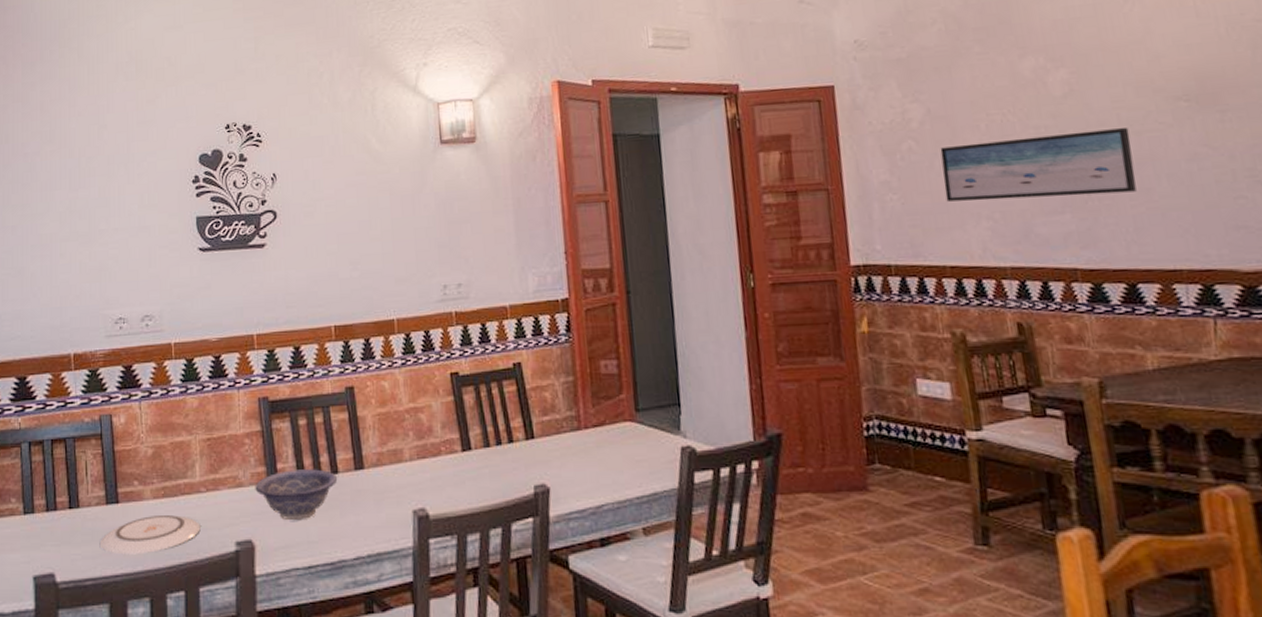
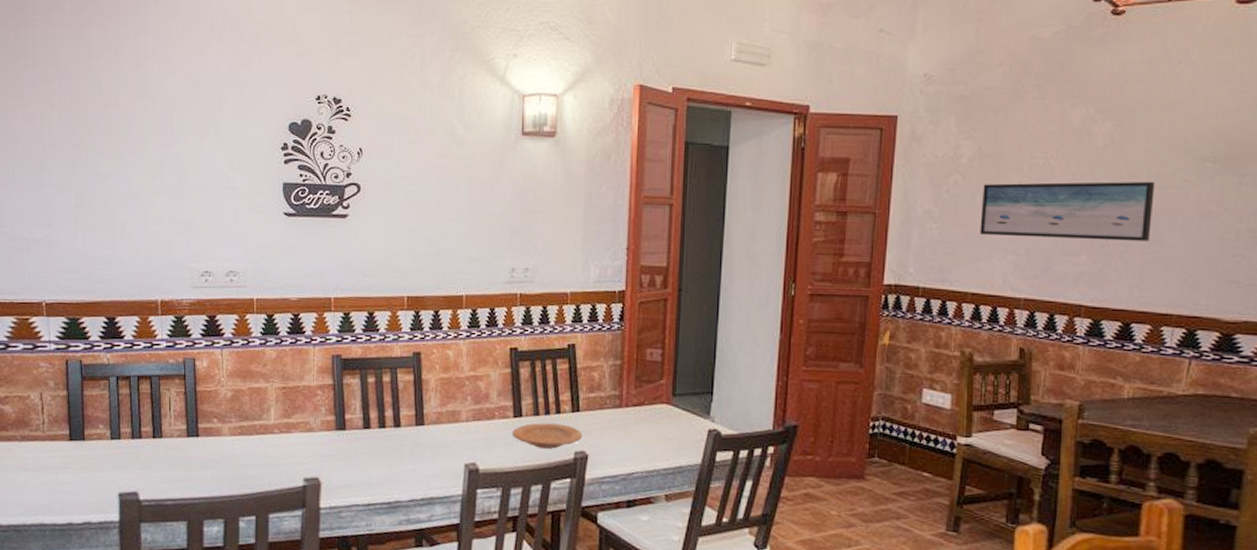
plate: present [99,515,201,555] -> none [180,450,273,483]
decorative bowl: present [255,469,338,520] -> none [324,420,400,464]
plate: none [461,454,541,485] -> present [512,423,583,449]

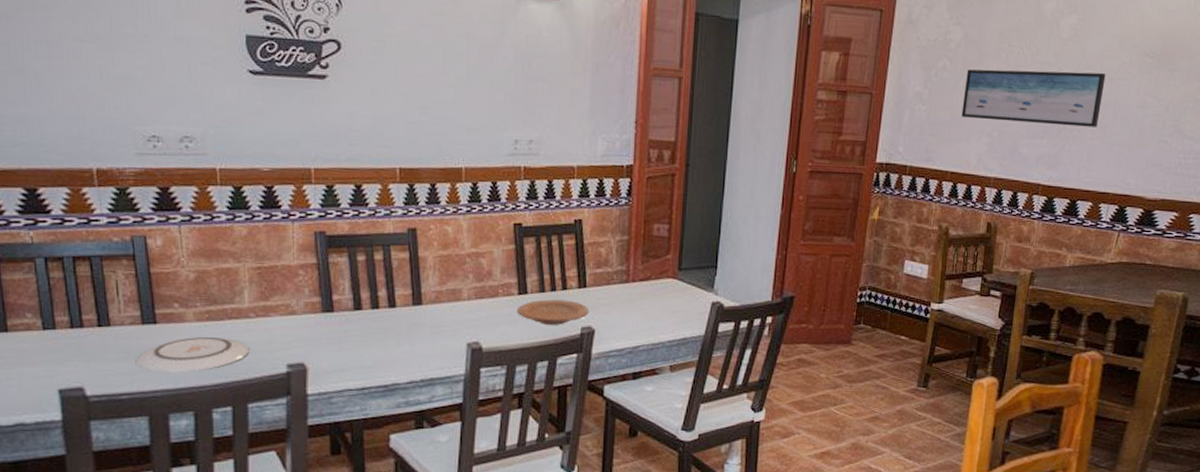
plate: none [180,450,273,483] -> present [135,337,249,373]

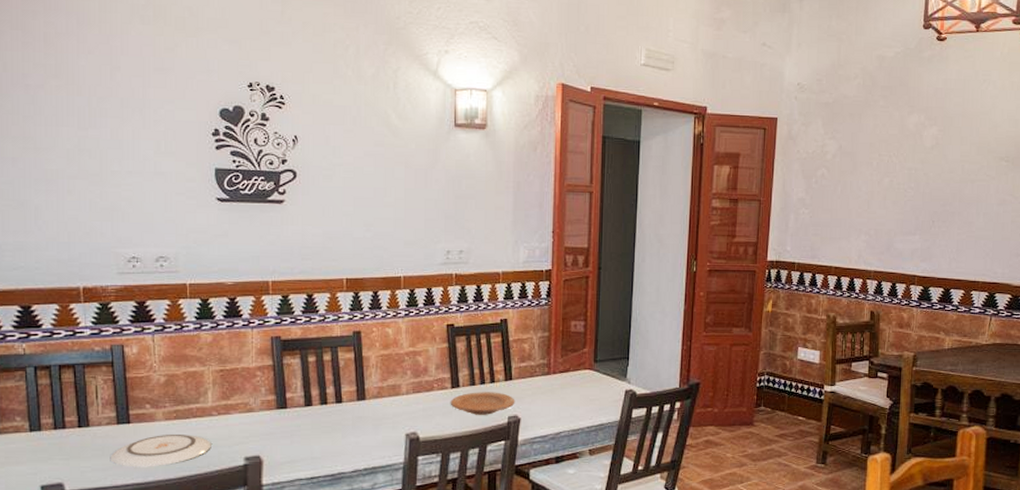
wall art: present [961,69,1106,127] -> none [841,175,967,224]

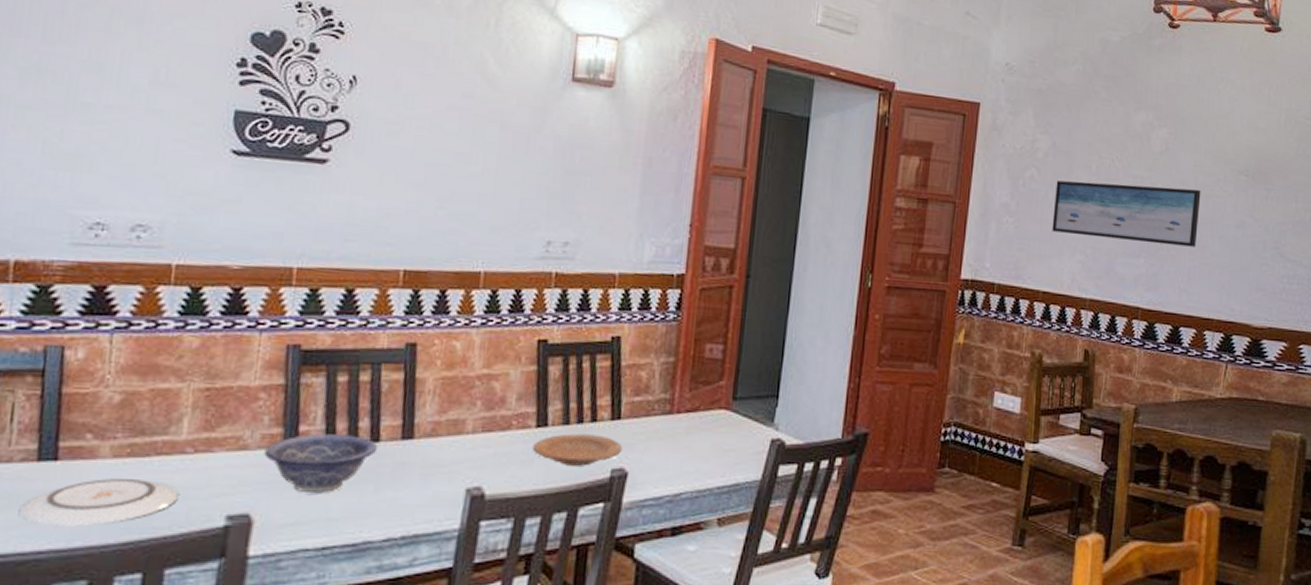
decorative bowl: none [265,399,342,439] -> present [264,434,378,493]
wall art: none [841,175,967,224] -> present [1052,180,1201,247]

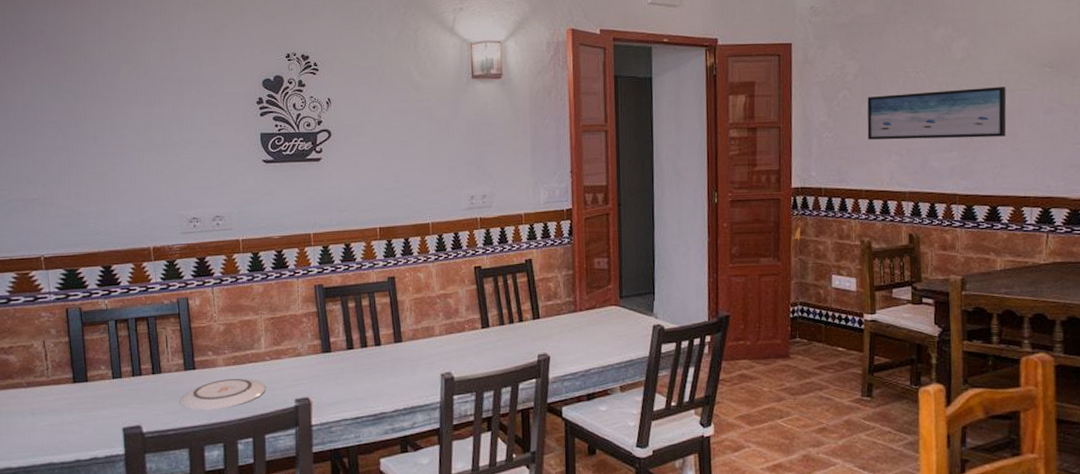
decorative bowl: present [264,434,378,493] -> none [311,342,381,382]
plate: present [532,433,623,466] -> none [481,331,544,354]

